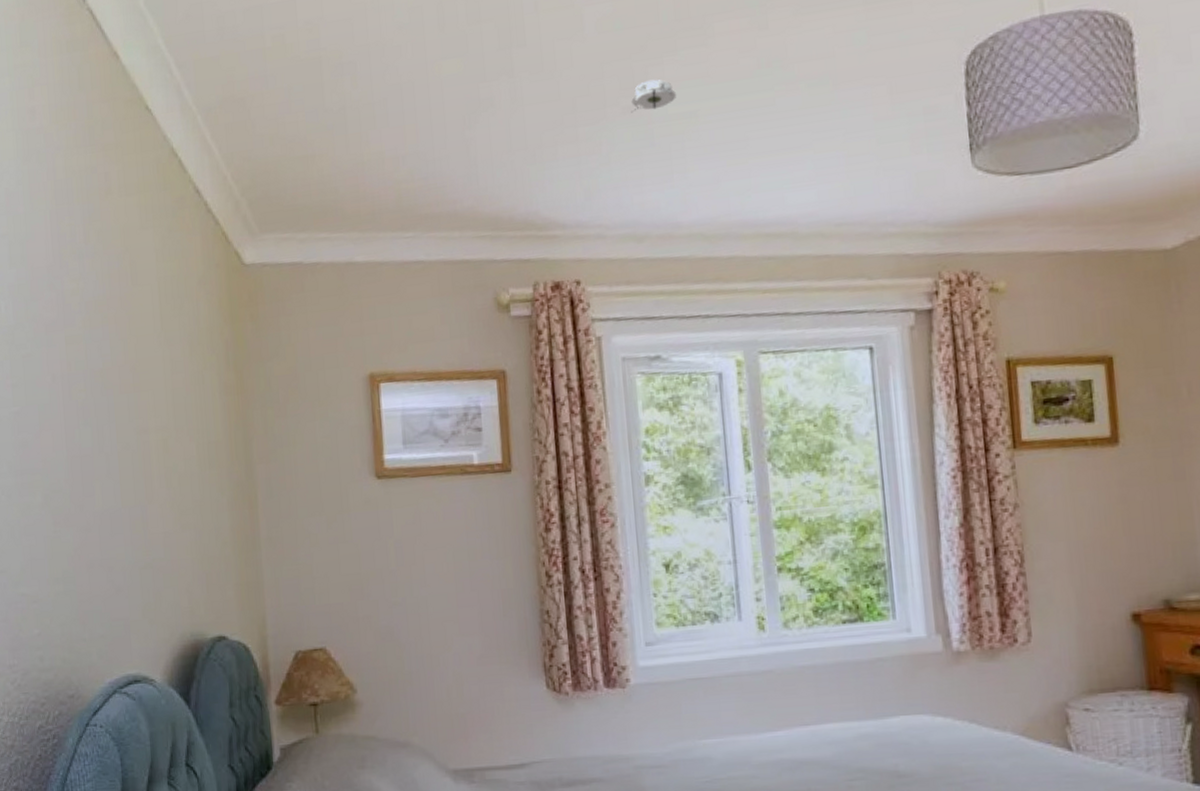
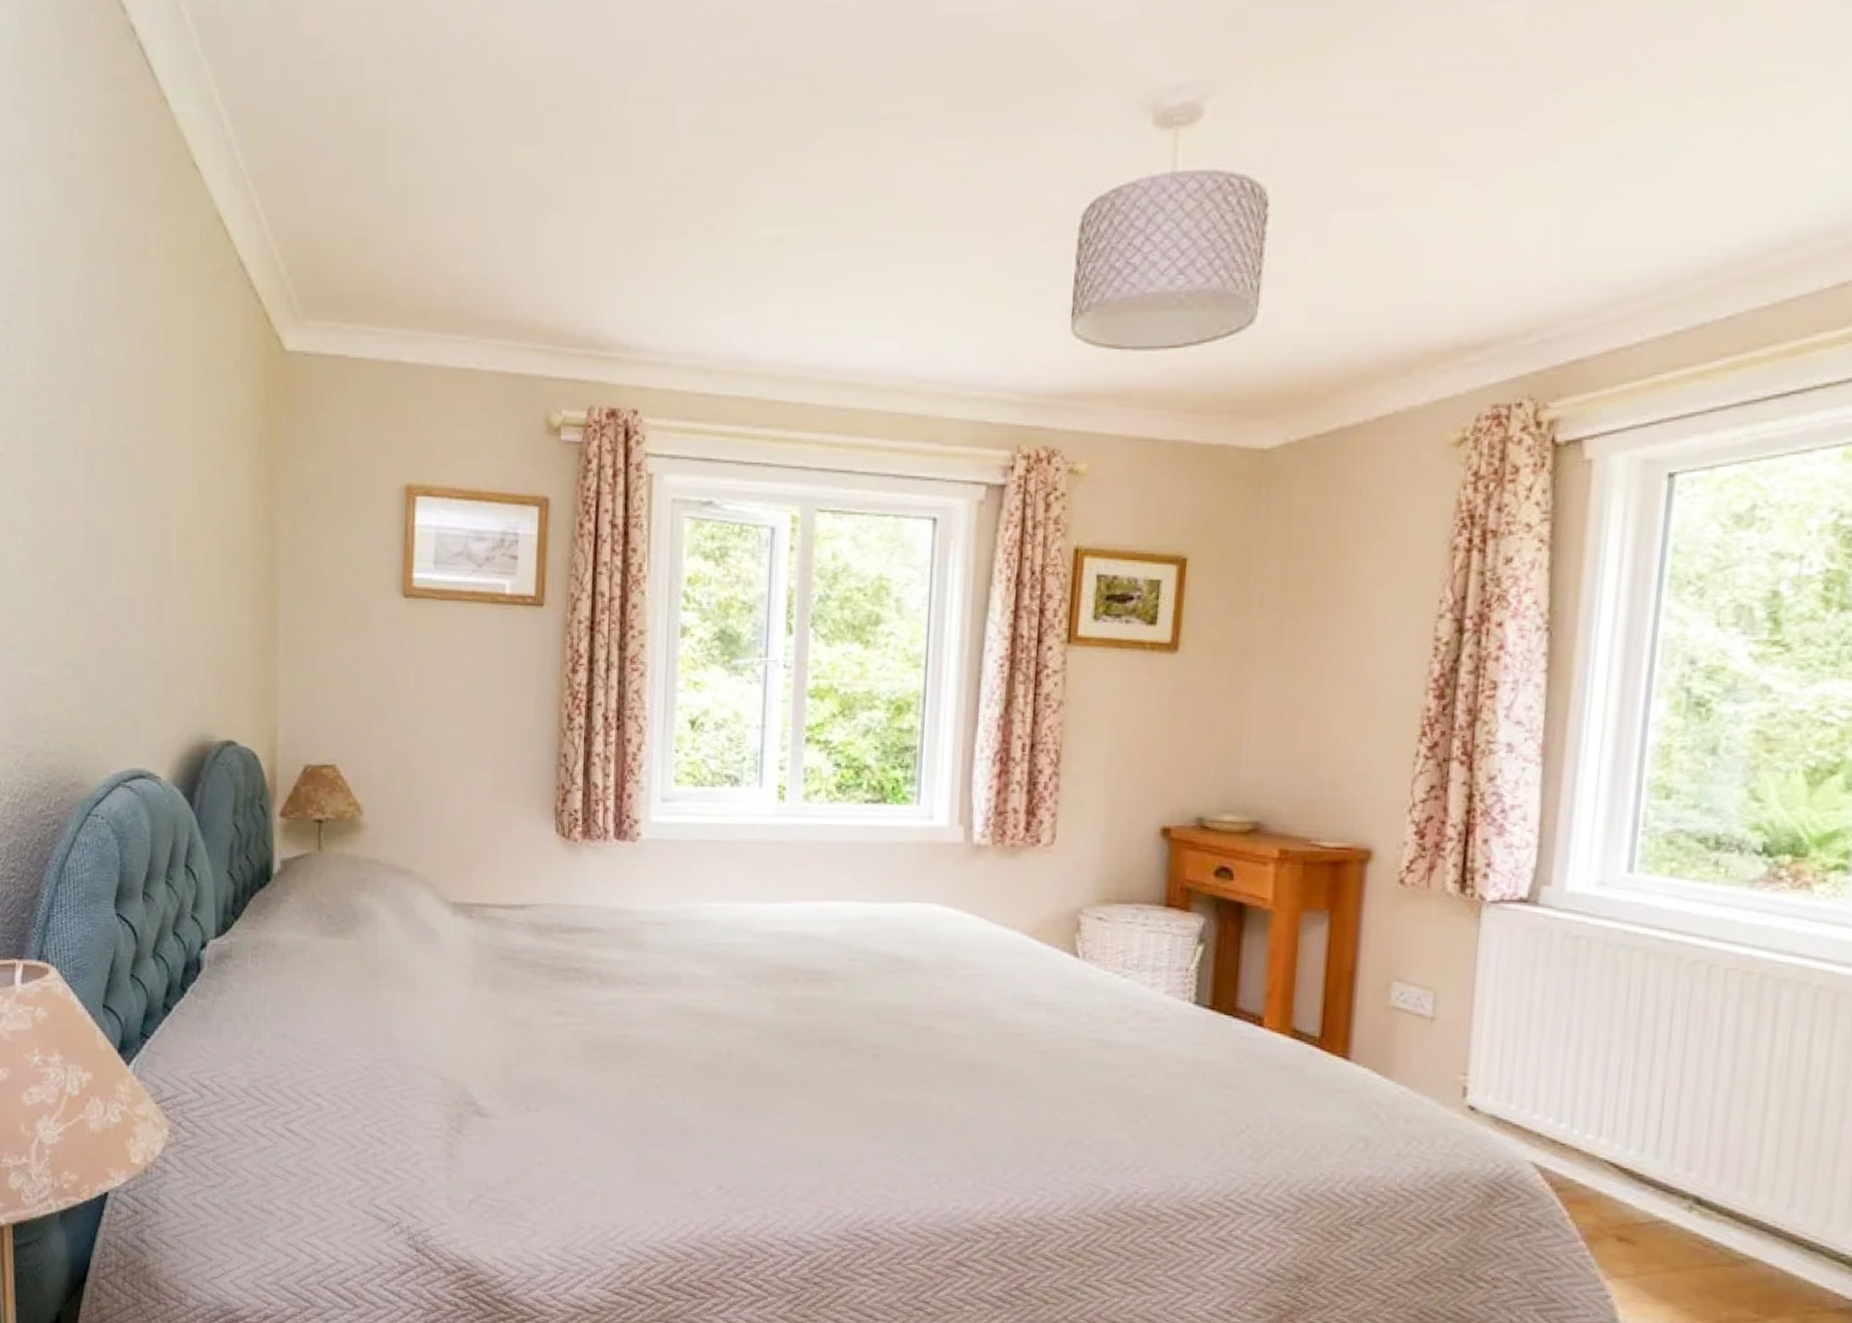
smoke detector: present [631,79,677,113] -> none [714,195,766,231]

